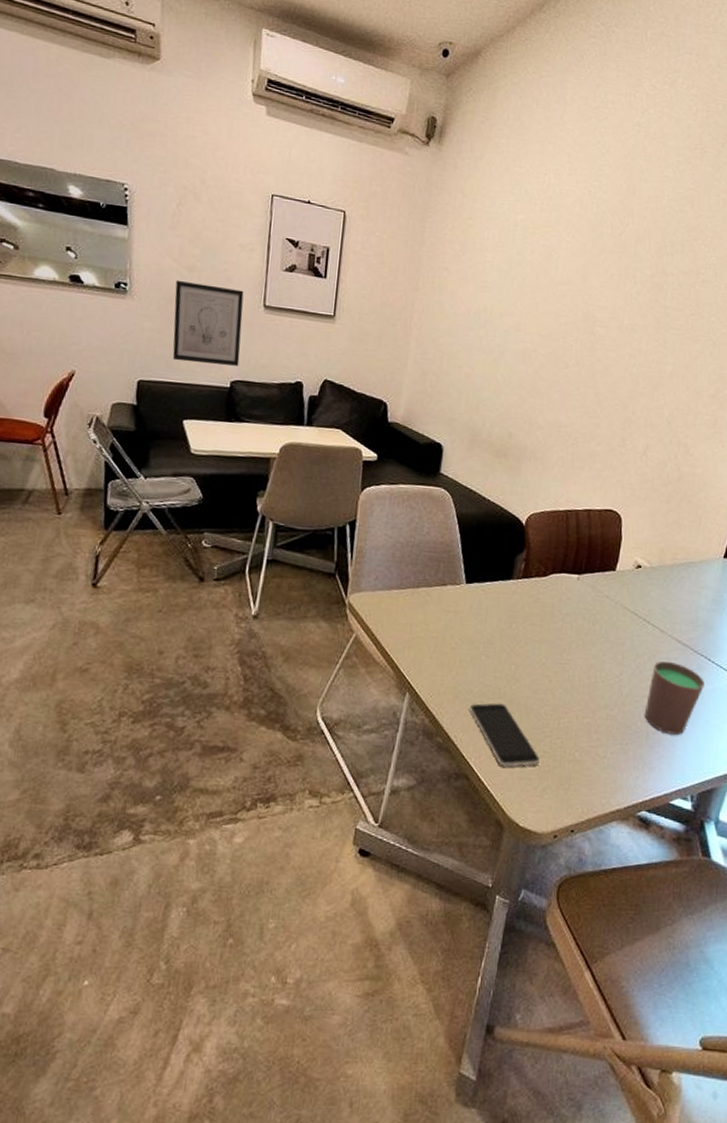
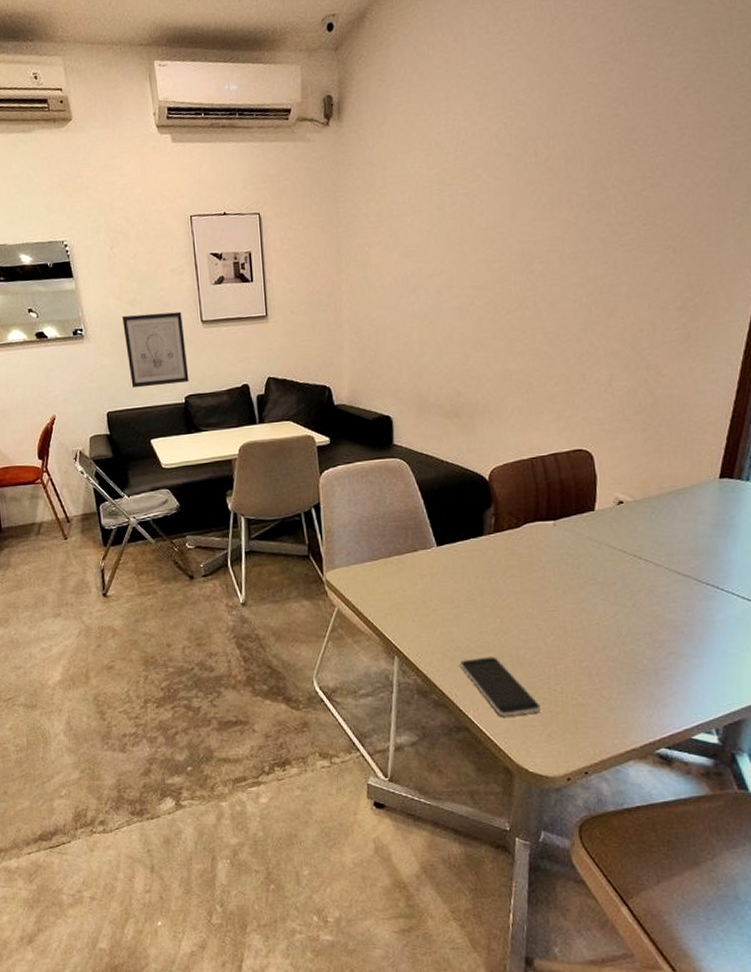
cup: present [645,660,705,735] -> none [649,594,716,669]

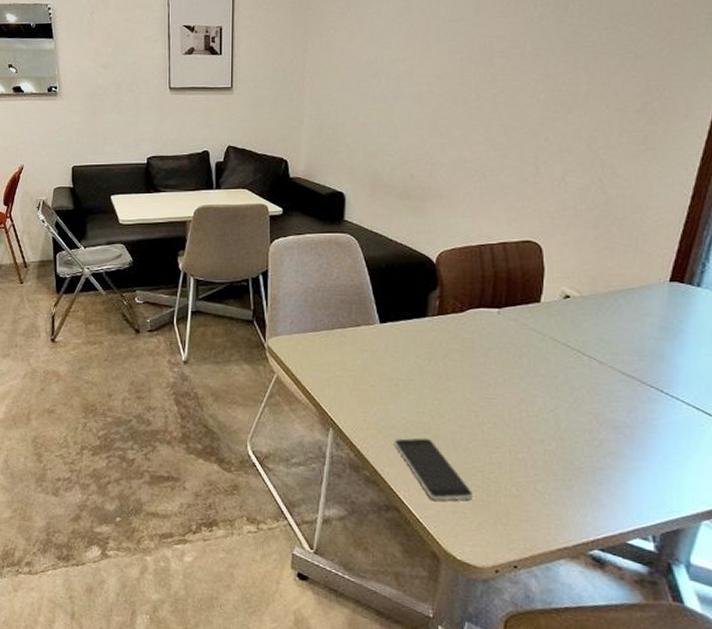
wall art: present [122,311,189,389] -> none [95,77,153,146]

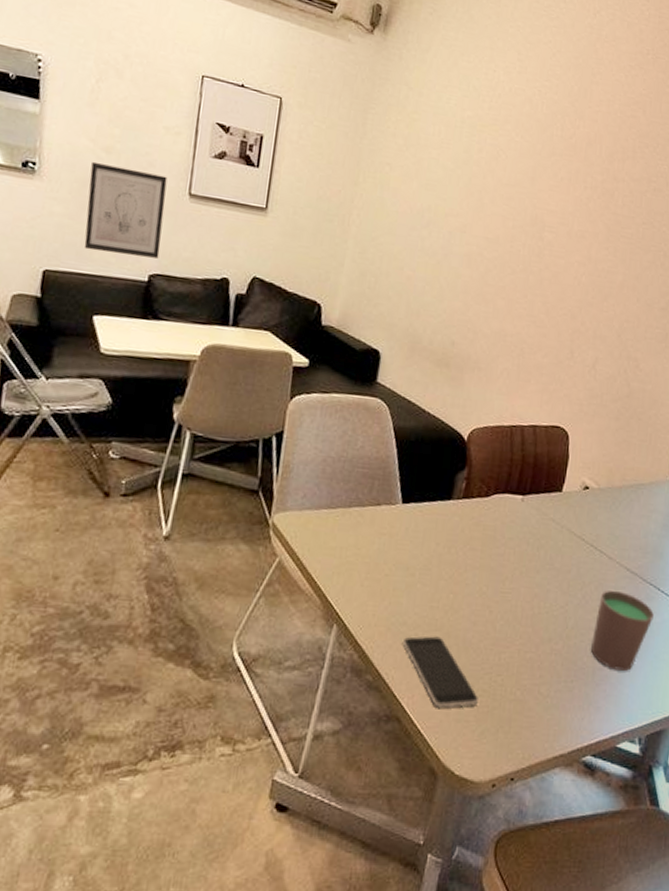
wall art: none [95,77,153,146] -> present [84,161,168,258]
cup: none [589,393,658,471] -> present [591,590,654,671]

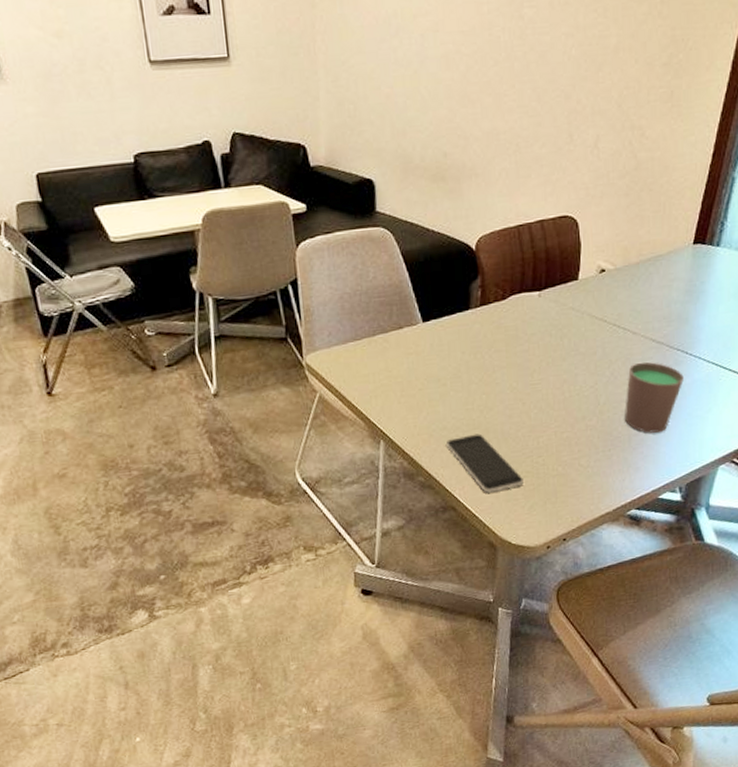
wall art: present [84,161,168,258] -> none [47,48,138,144]

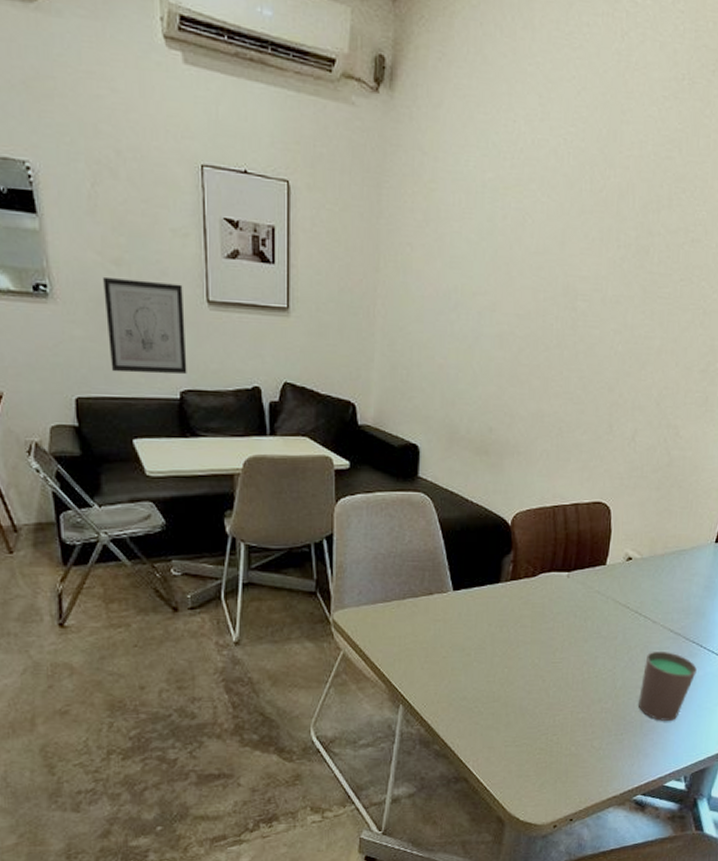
wall art: none [47,48,138,144] -> present [103,276,187,374]
smartphone: present [445,433,524,493] -> none [464,707,537,767]

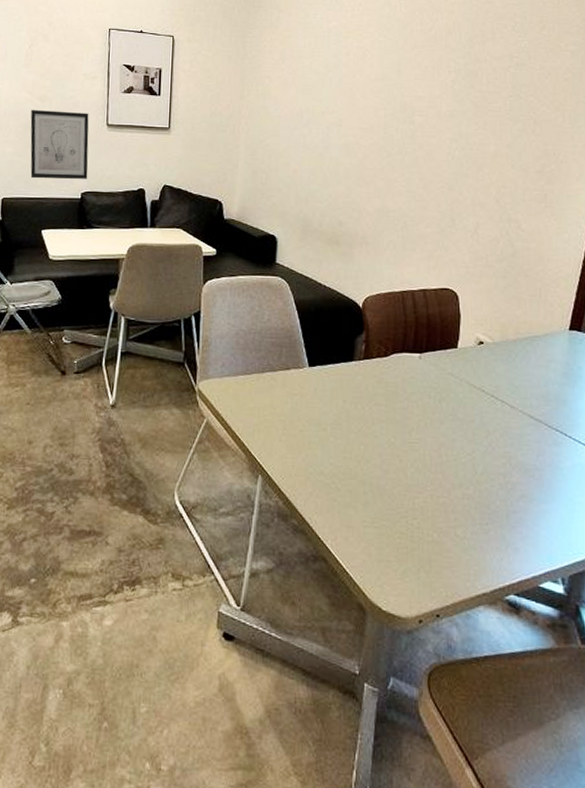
cup: present [639,651,697,721] -> none [503,437,564,514]

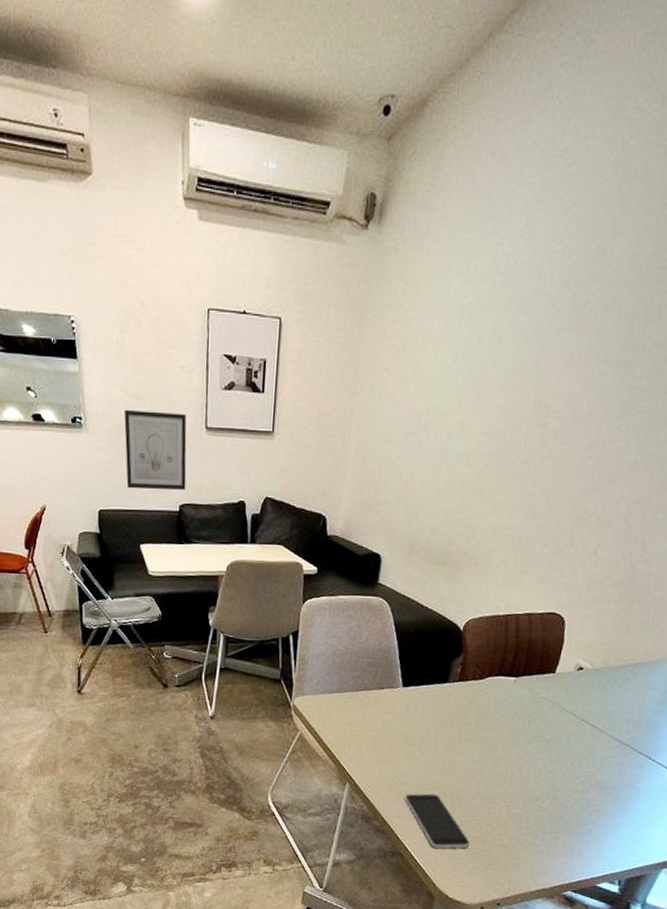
smartphone: none [321,484,397,549] -> present [404,793,470,849]

